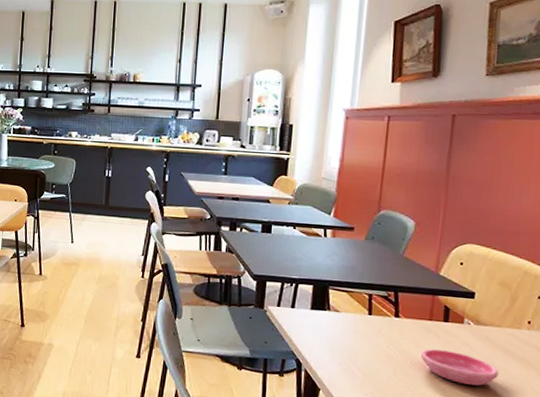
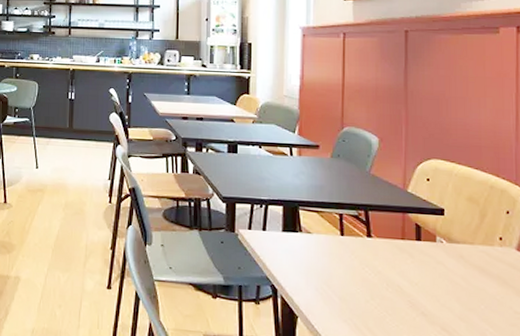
saucer: present [420,349,499,386] -> none [396,269,476,308]

